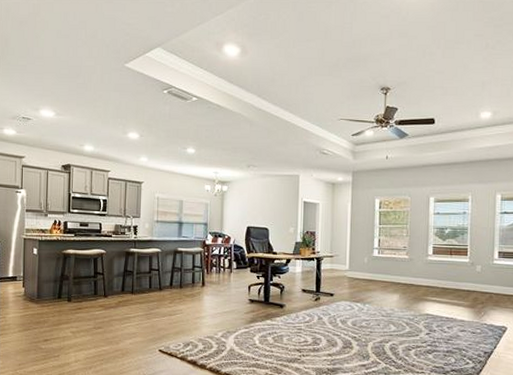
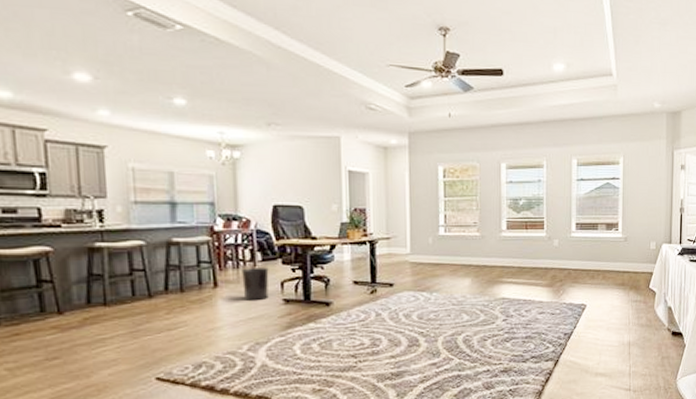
waste bin: none [221,273,241,299] -> present [242,267,269,302]

